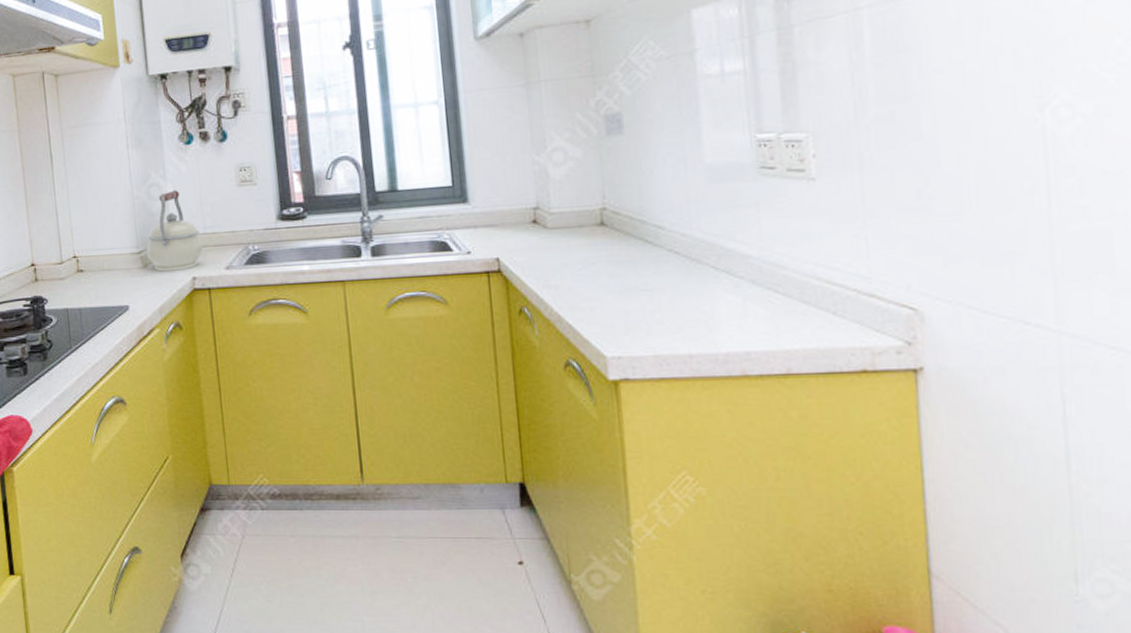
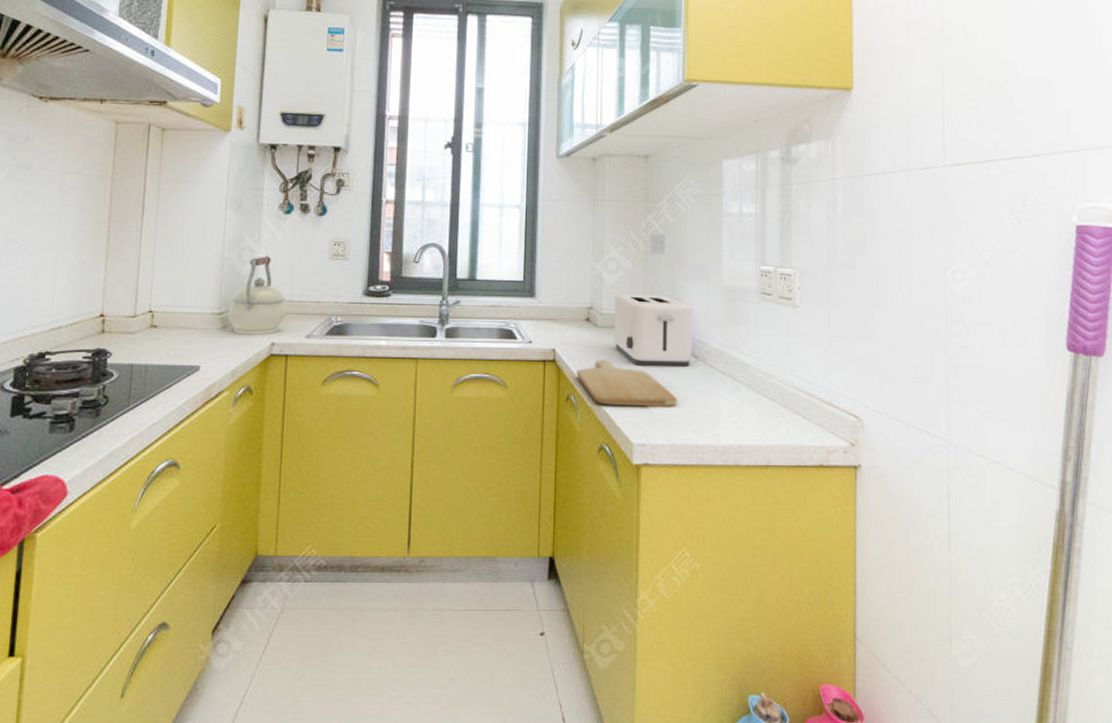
chopping board: none [527,264,660,316] -> present [576,359,678,407]
toaster: none [565,184,672,268] -> present [614,293,692,366]

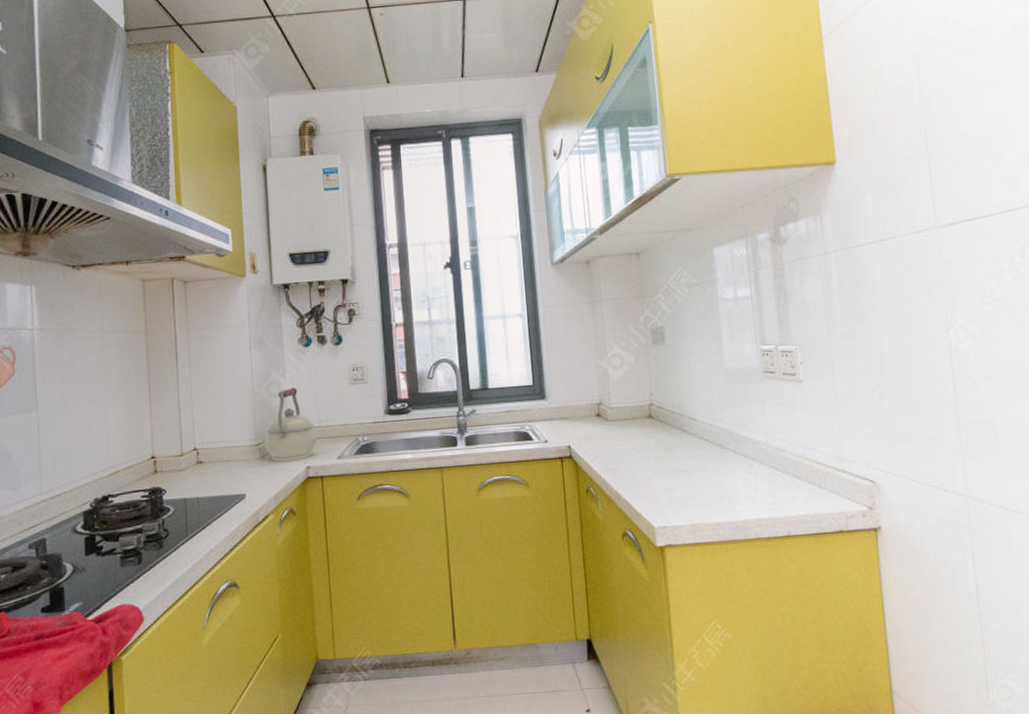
chopping board: present [576,359,678,407] -> none [593,450,694,493]
toaster: present [614,293,692,366] -> none [622,384,703,453]

